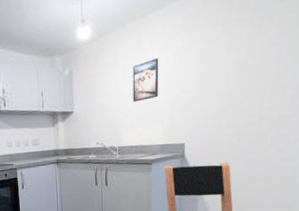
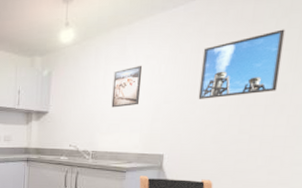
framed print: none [211,13,284,87] -> present [198,29,286,99]

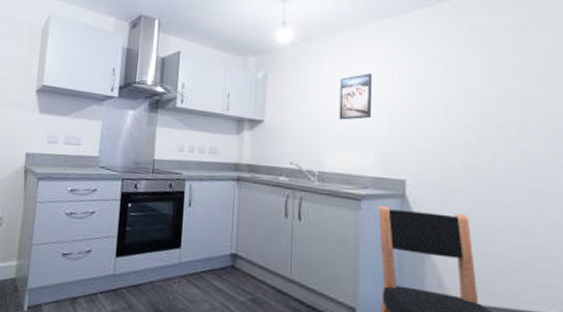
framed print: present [198,29,286,99] -> none [439,44,528,116]

